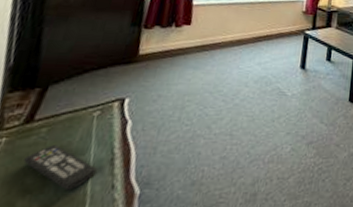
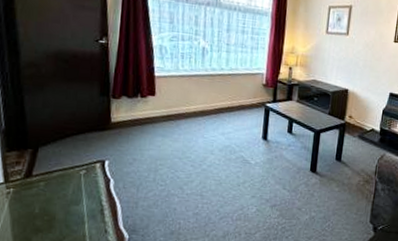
remote control: present [24,145,97,191] -> none [31,196,91,232]

